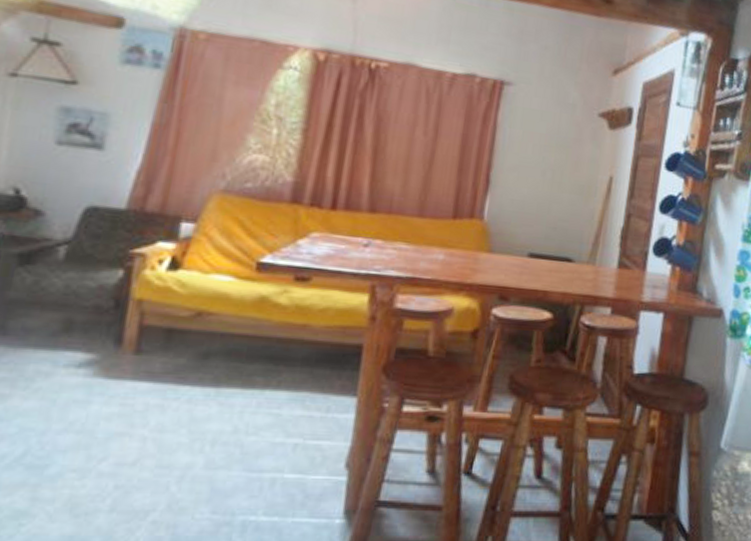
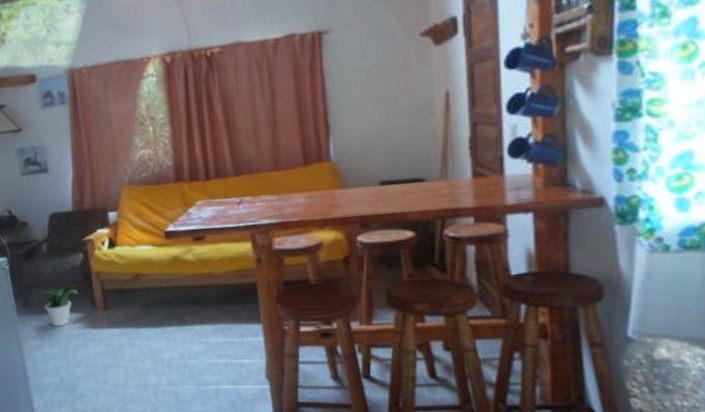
potted plant: none [19,309,103,370] -> present [35,283,79,327]

